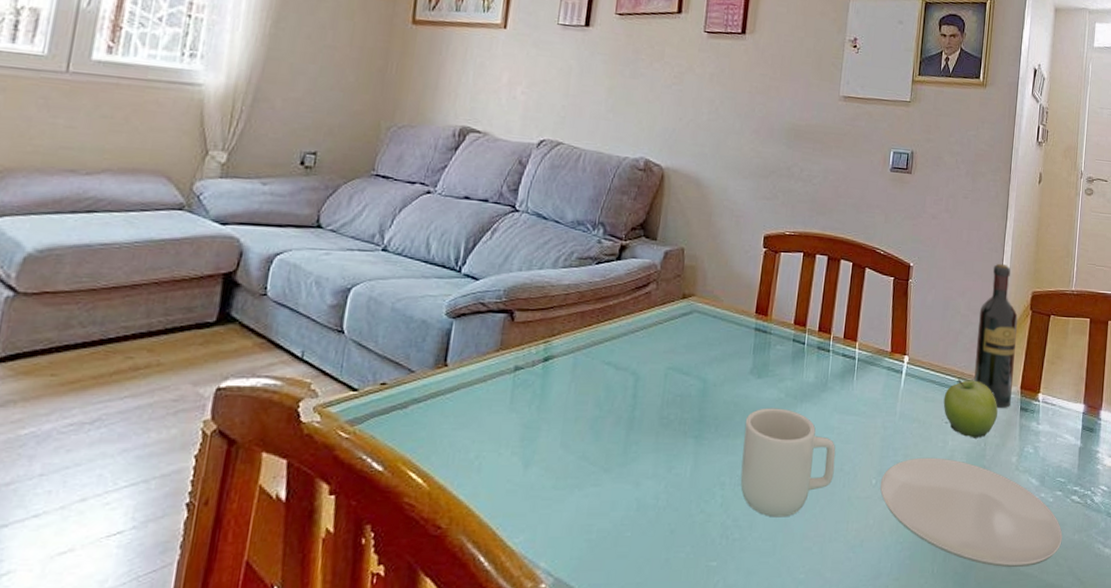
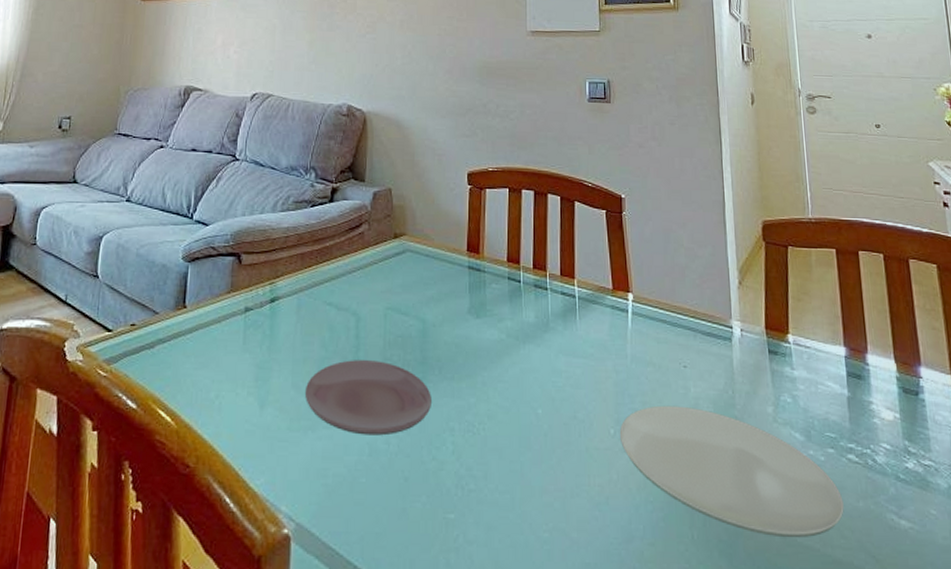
plate: none [574,419,705,492] -> present [304,360,431,436]
mug: present [740,408,836,518] -> none [468,349,567,468]
fruit: present [943,380,998,438] -> none [678,319,743,385]
wine bottle: present [974,263,1018,408] -> none [704,191,757,351]

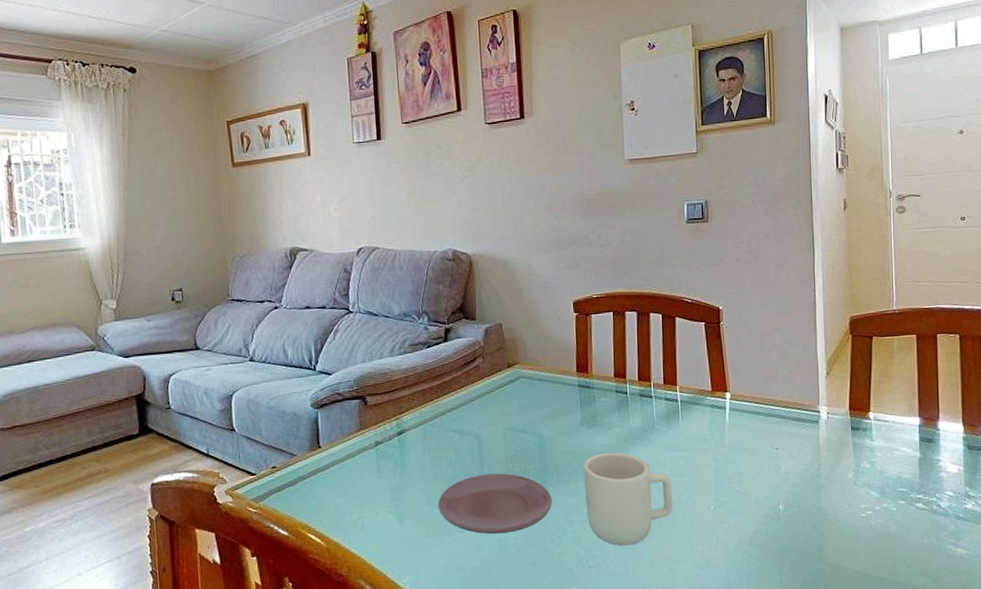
mug: none [468,349,567,468] -> present [583,452,673,546]
plate: present [619,405,844,538] -> none [718,481,910,573]

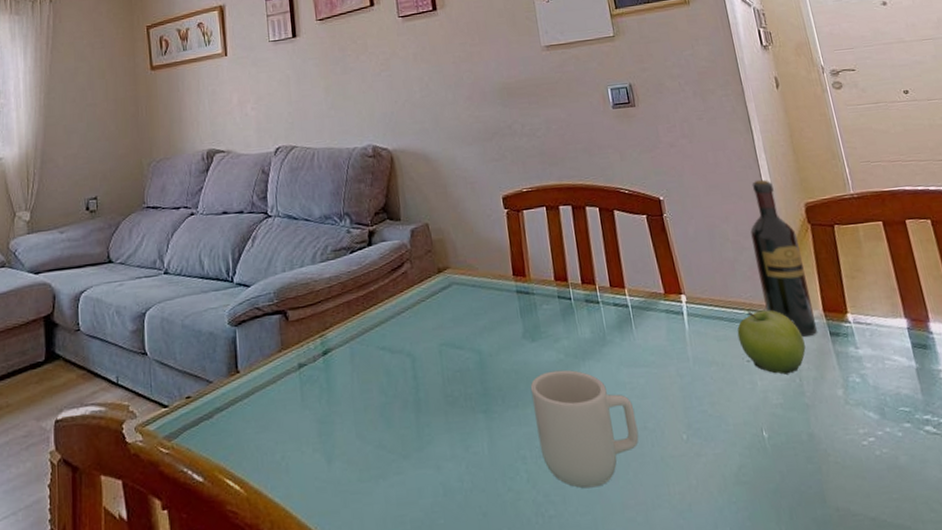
plate: present [438,473,552,535] -> none [370,398,500,476]
fruit: none [771,407,828,460] -> present [737,310,806,375]
wine bottle: none [796,294,841,430] -> present [749,179,817,337]

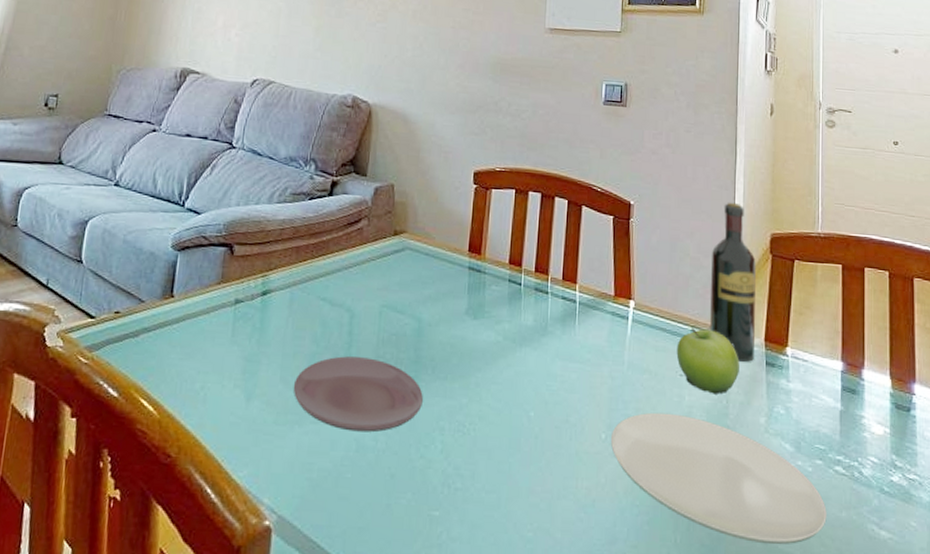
plate: none [370,398,500,476] -> present [293,356,423,433]
mug: present [530,369,639,489] -> none [460,350,560,469]
plate: none [692,401,930,520] -> present [610,412,827,545]

